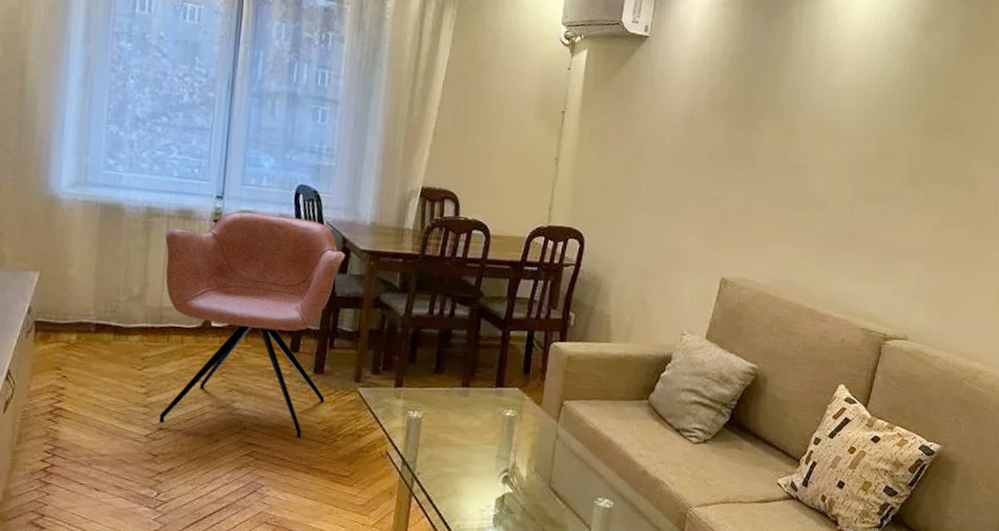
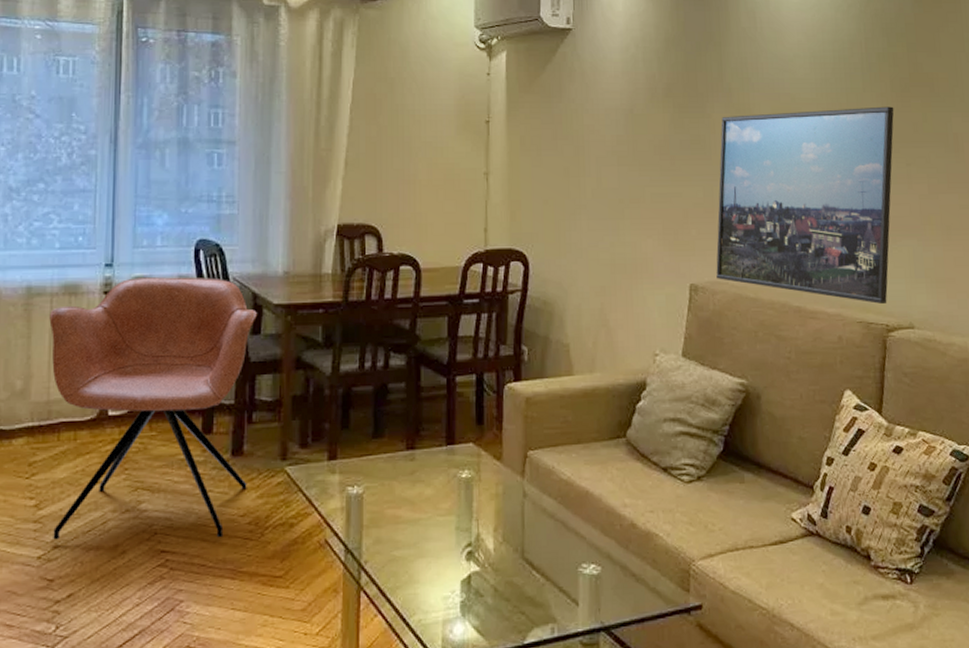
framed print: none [745,134,924,316] -> present [716,106,894,304]

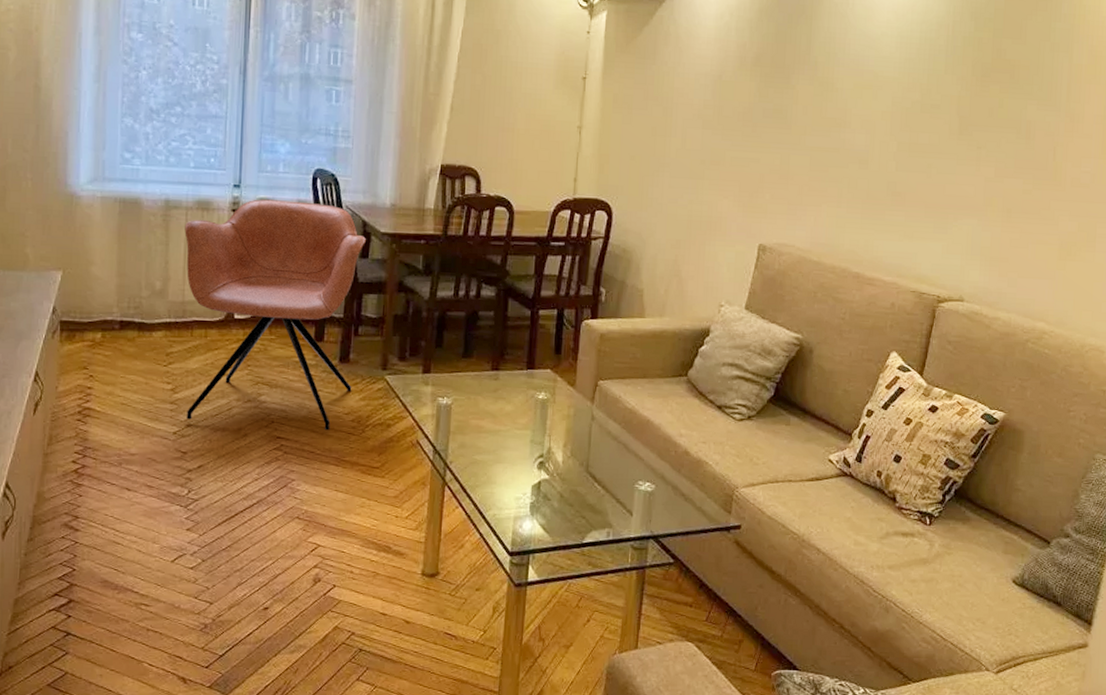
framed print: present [716,106,894,304] -> none [784,88,973,276]

